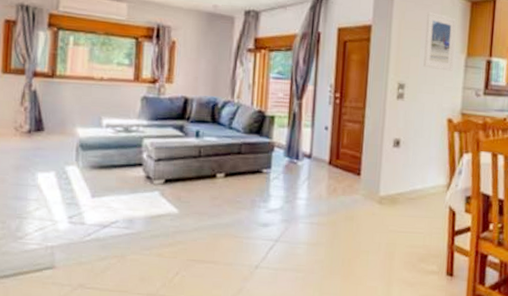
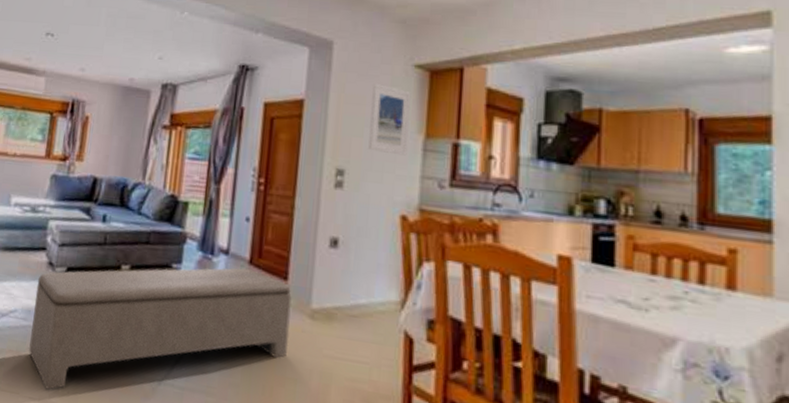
bench: none [133,169,364,285] -> present [28,268,292,390]

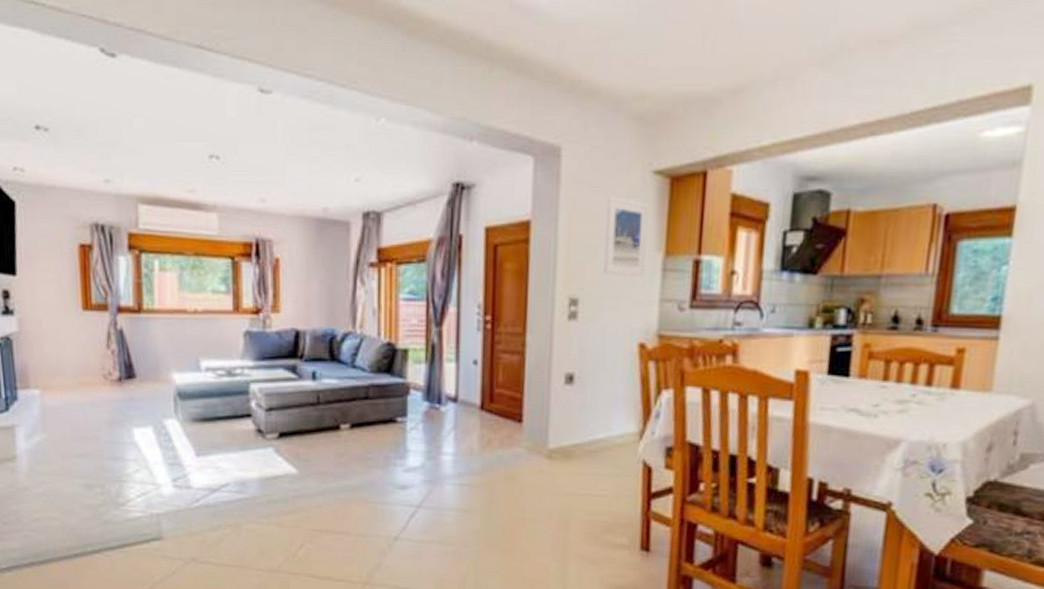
bench: present [28,268,292,390] -> none [247,415,527,559]

